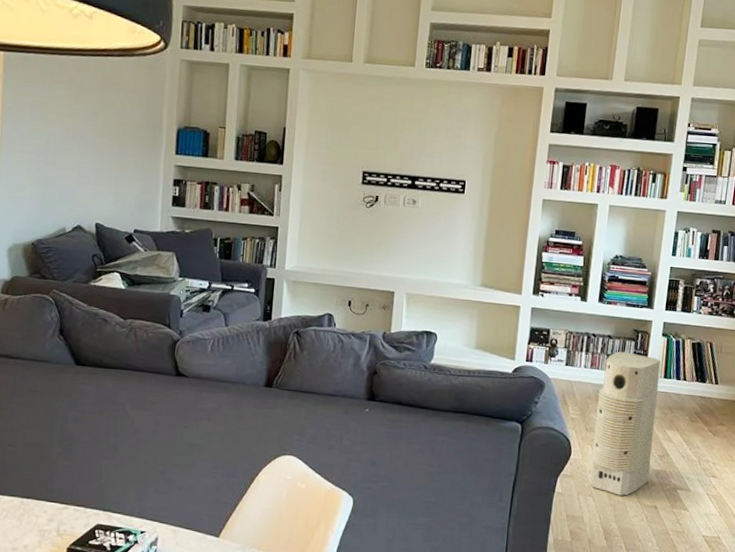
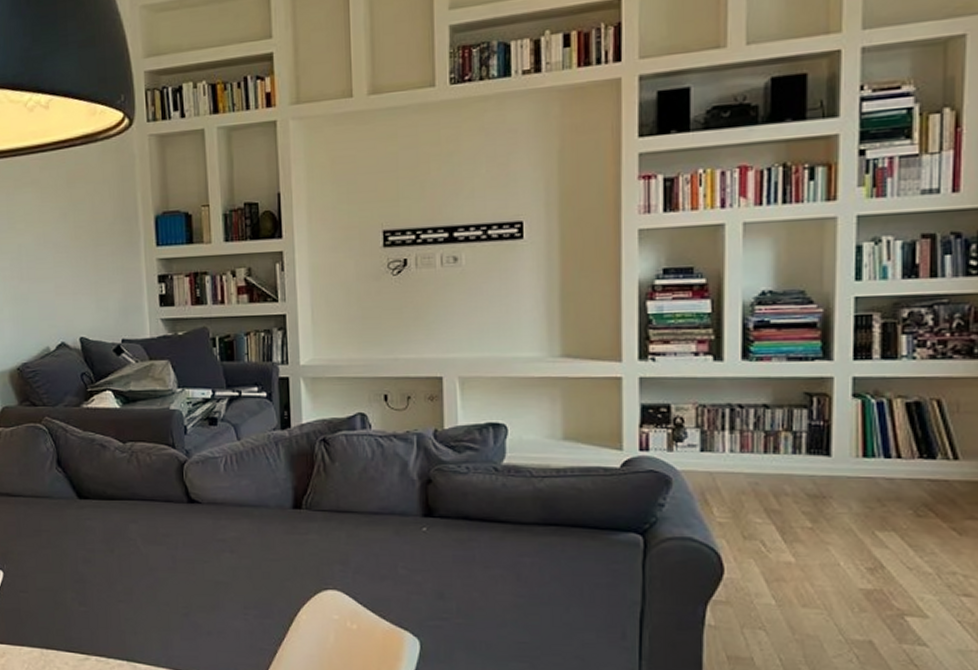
air purifier: present [590,351,661,496] -> none [755,425,855,627]

